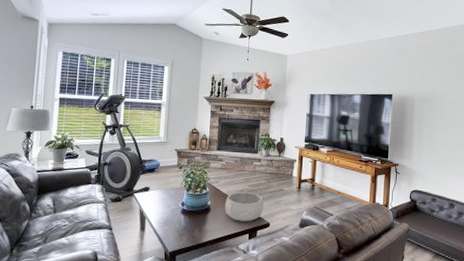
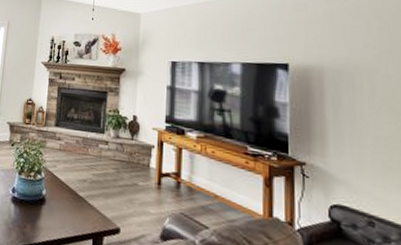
decorative bowl: present [224,191,264,222] -> none [62,181,112,224]

